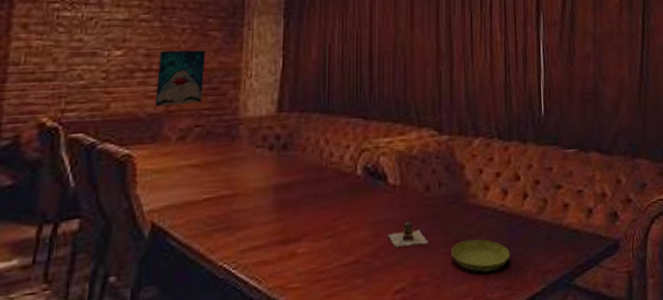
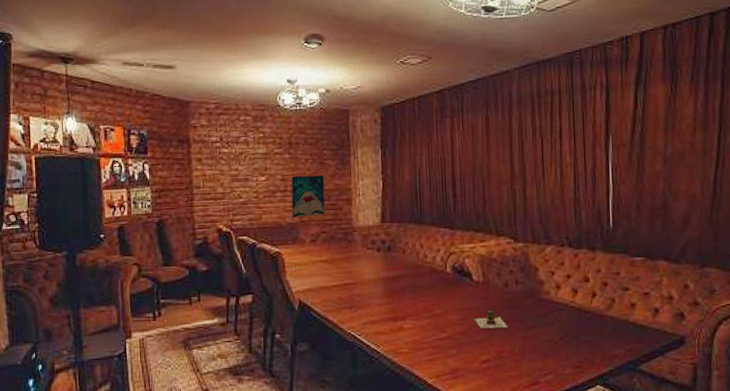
saucer: present [451,239,510,273] -> none [528,327,580,354]

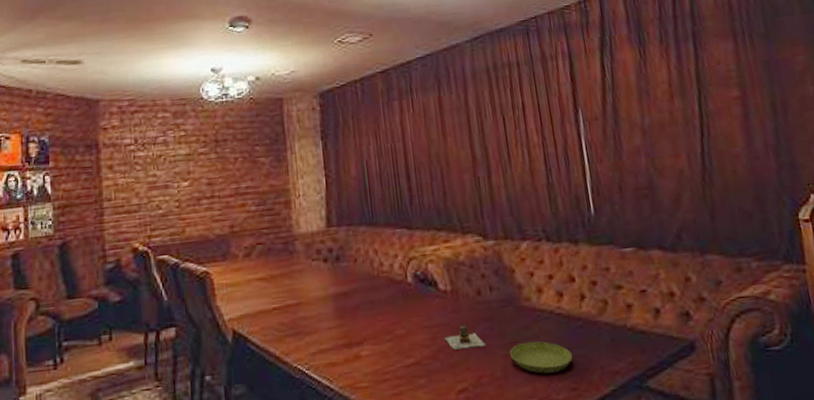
wall art: present [291,175,325,218] -> none [219,176,260,228]
saucer: none [528,327,580,354] -> present [510,341,573,374]

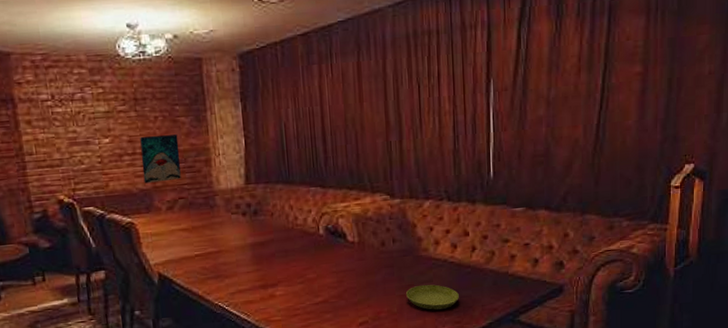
wall art: none [219,176,260,228] -> present [140,134,181,183]
teapot: present [445,324,486,350] -> none [350,270,386,291]

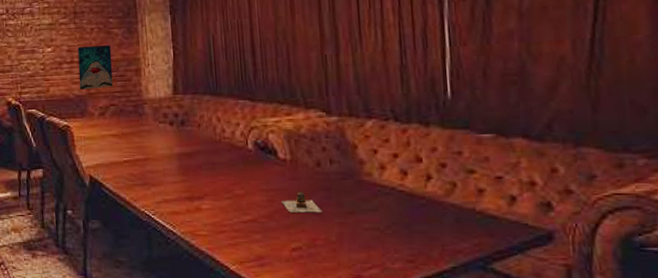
teapot: none [350,270,386,291] -> present [281,191,322,213]
saucer: present [406,284,459,310] -> none [346,213,412,245]

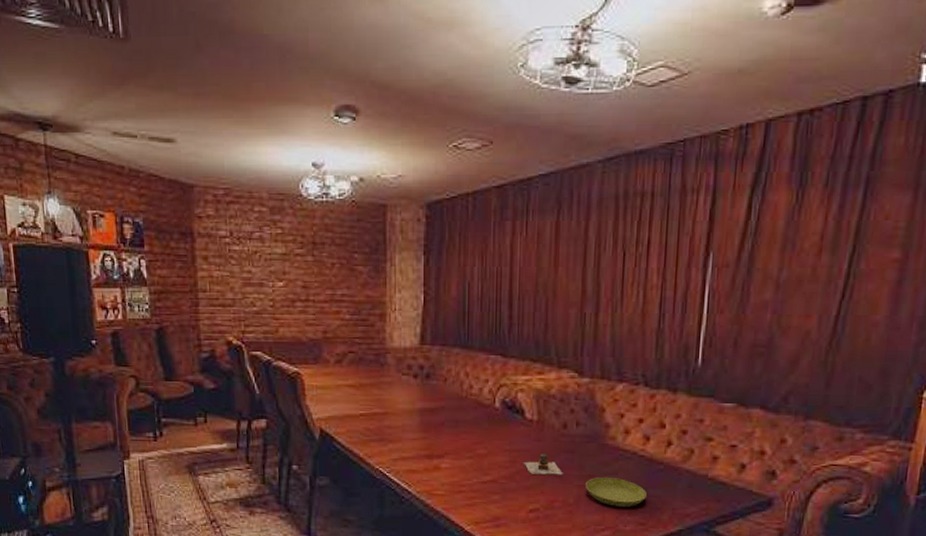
wall art: present [78,45,113,90] -> none [314,283,354,333]
saucer: none [346,213,412,245] -> present [586,476,646,508]

